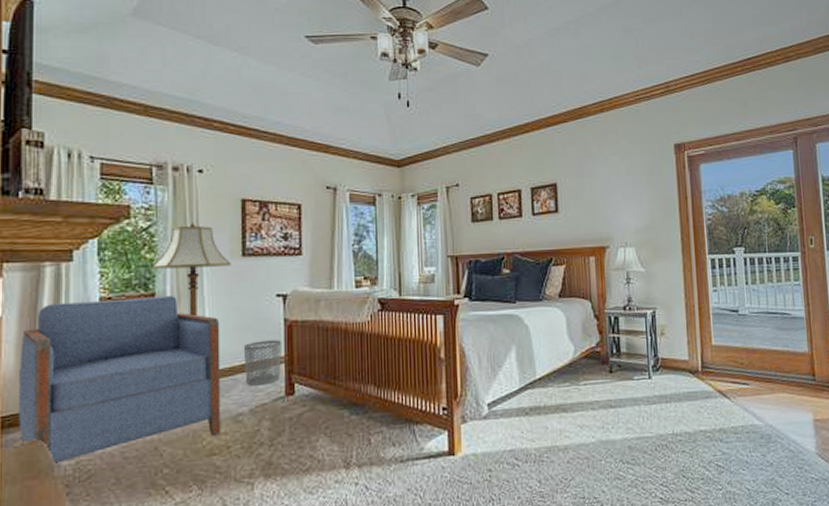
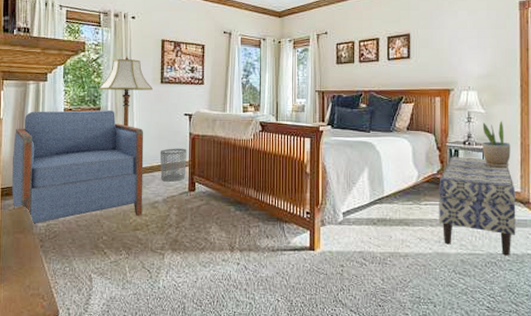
bench: none [599,324,687,436] -> present [439,157,516,256]
potted plant: none [643,280,676,335] -> present [482,121,511,168]

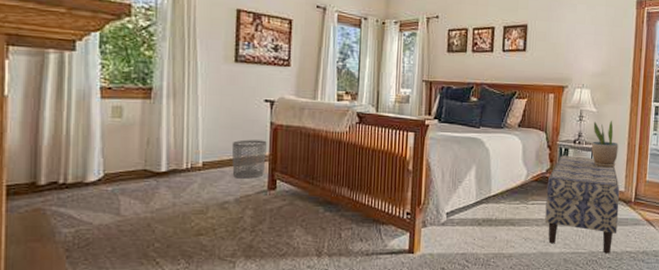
armchair: present [12,109,144,225] -> none [22,88,212,231]
floor lamp: present [98,56,153,127] -> none [149,26,224,113]

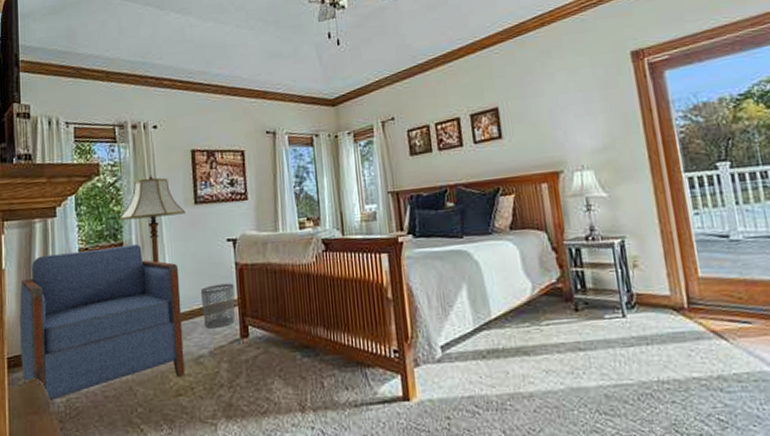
armchair: none [22,88,212,231] -> present [19,243,185,402]
floor lamp: none [149,26,224,113] -> present [118,175,185,263]
bench: present [545,155,620,254] -> none [561,256,673,383]
potted plant: present [591,121,618,168] -> none [606,205,650,267]

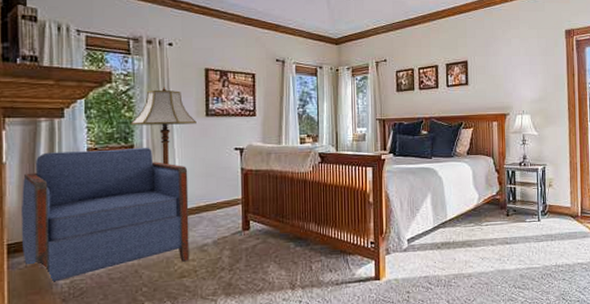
waste bin: present [200,283,235,329] -> none [207,185,239,222]

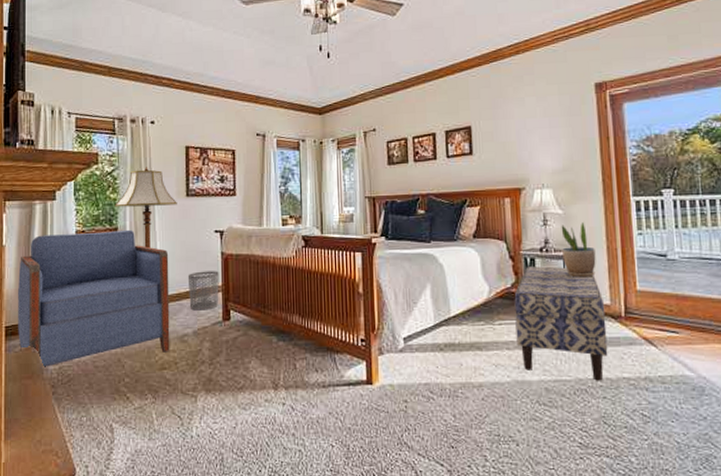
waste bin: none [207,185,239,222] -> present [187,271,219,311]
bench: none [498,177,568,267] -> present [514,266,608,381]
potted plant: none [536,142,561,186] -> present [561,223,596,278]

